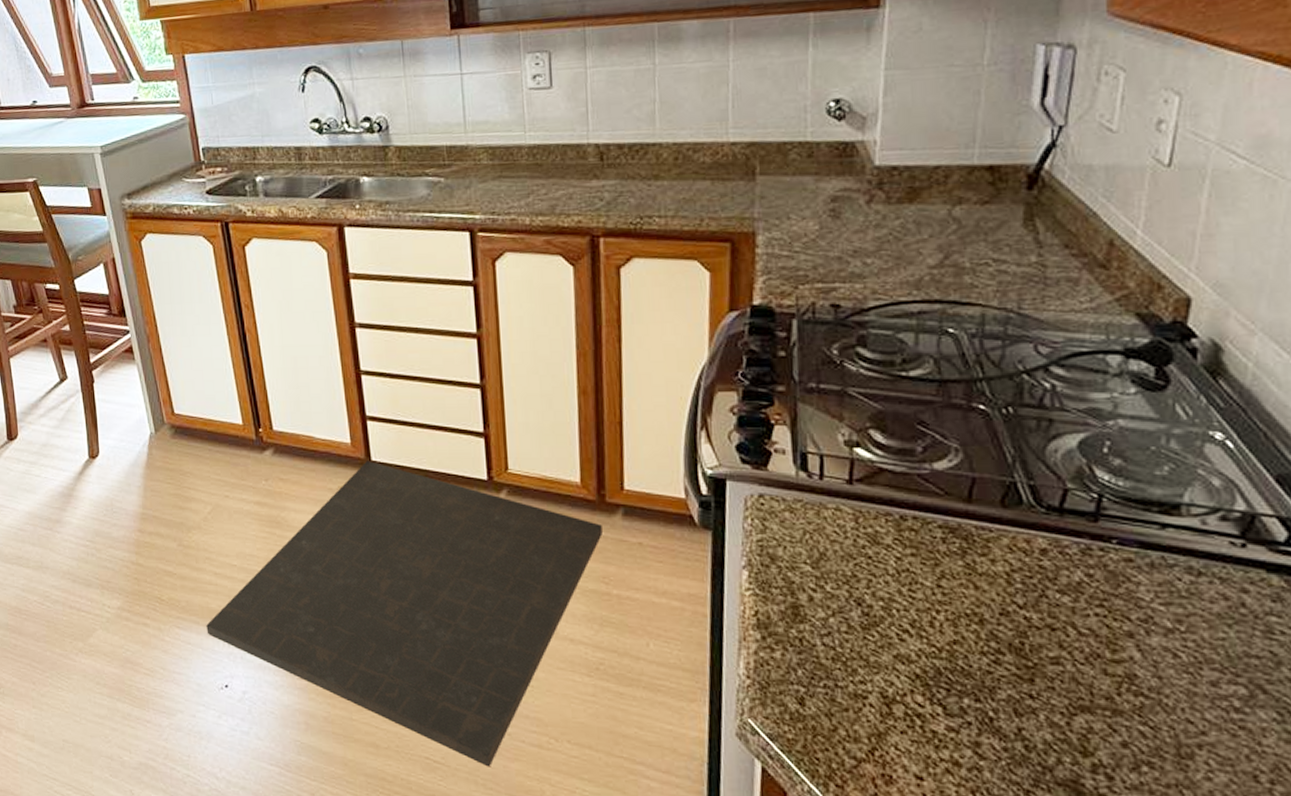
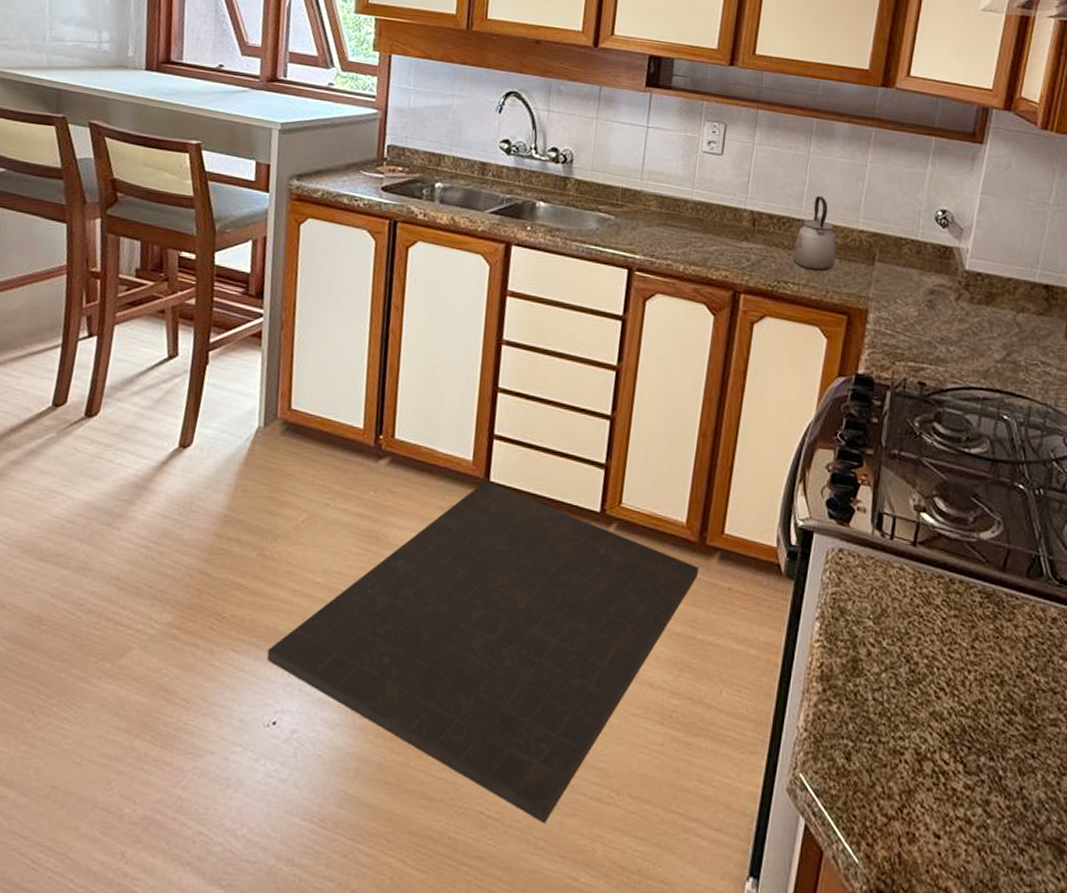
kettle: none [652,111,706,200] -> present [791,195,836,272]

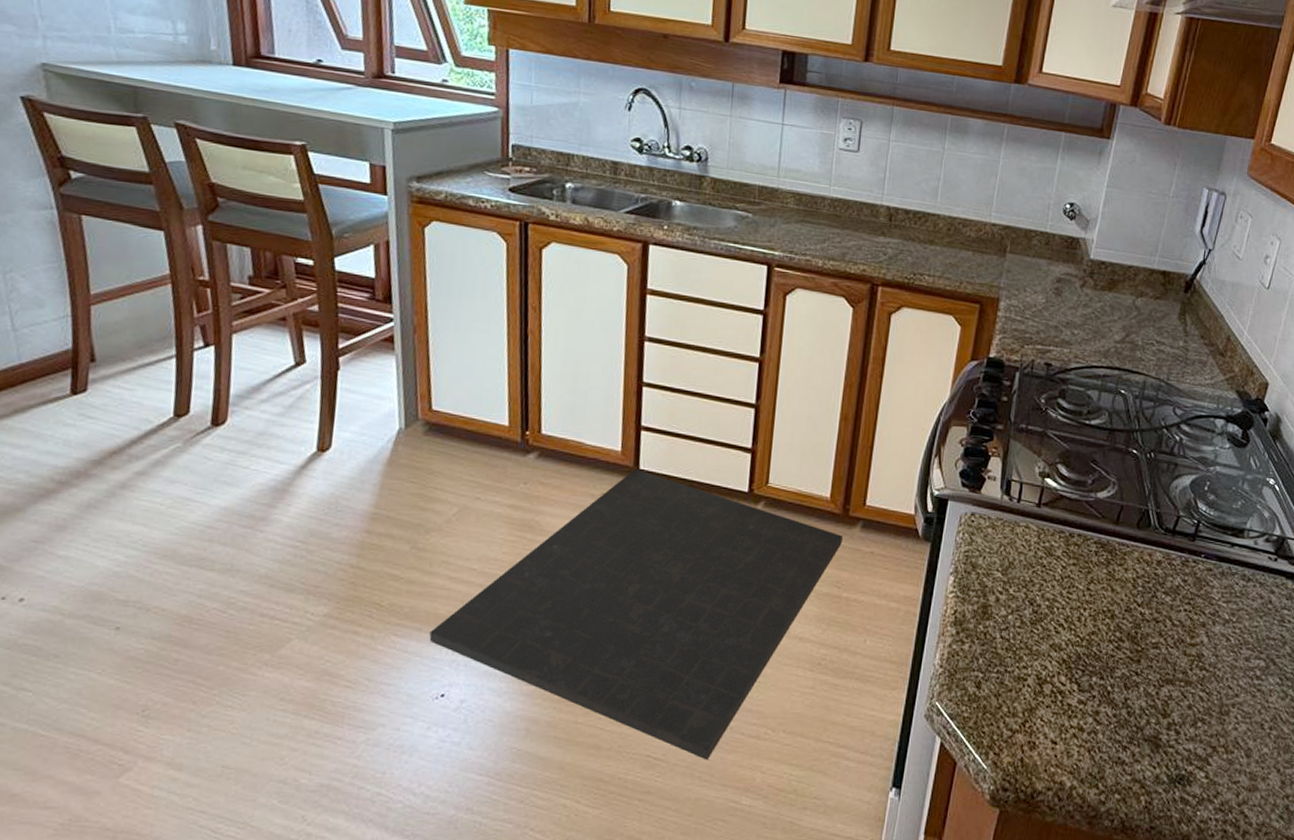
kettle: present [791,195,836,272] -> none [927,190,970,264]

